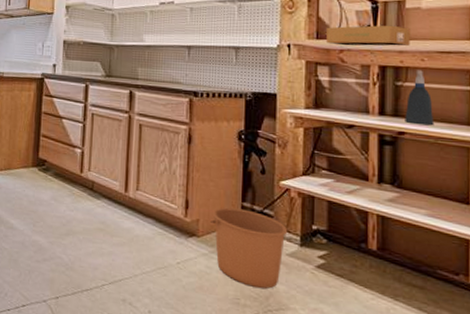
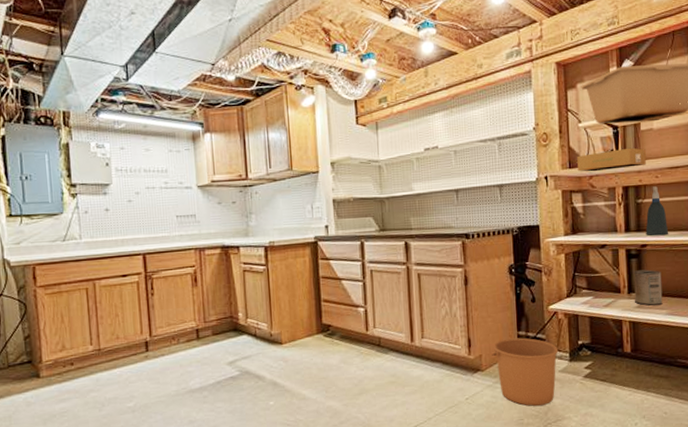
paint can: none [386,159,422,204] -> present [634,269,663,306]

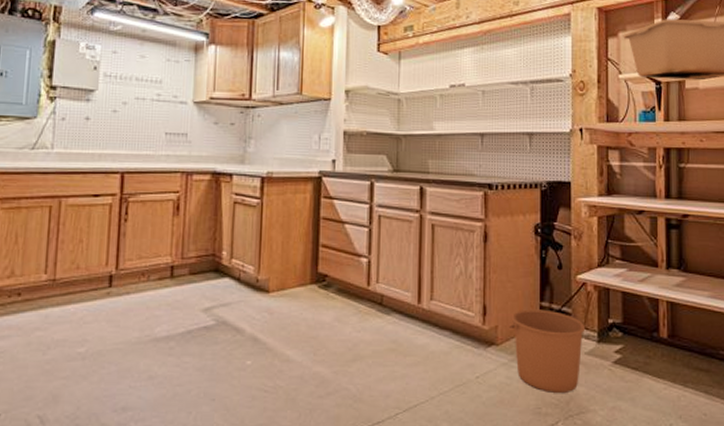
box: present [577,147,646,172] -> none [616,106,690,129]
paint can: present [634,269,663,306] -> none [673,243,705,286]
spray bottle: present [646,186,669,236] -> none [688,151,713,207]

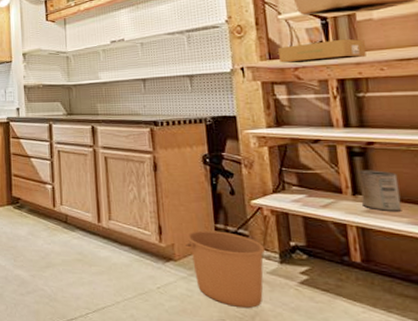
box: none [616,106,690,129] -> present [278,38,366,64]
paint can: none [673,243,705,286] -> present [358,170,402,213]

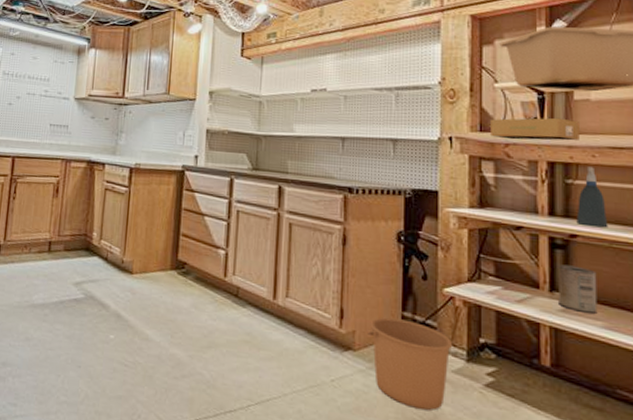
spray bottle: none [371,79,404,134] -> present [576,167,608,228]

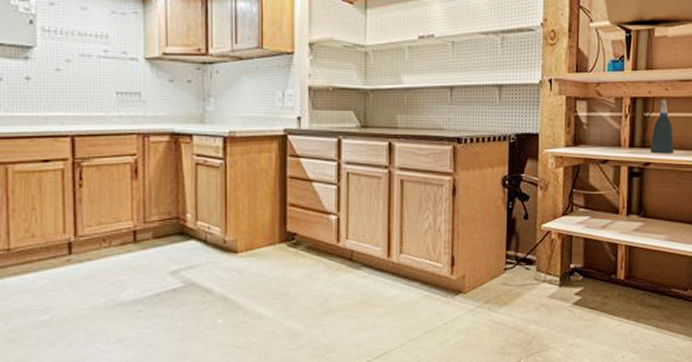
bucket: present [366,317,453,410] -> none [475,258,549,334]
box: present [491,117,580,141] -> none [585,54,658,78]
paint can: present [558,264,598,315] -> none [633,190,663,230]

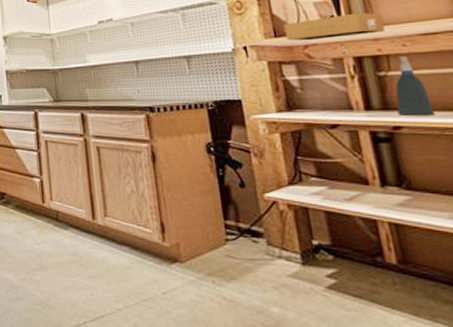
box: none [585,54,658,78] -> present [284,12,385,41]

